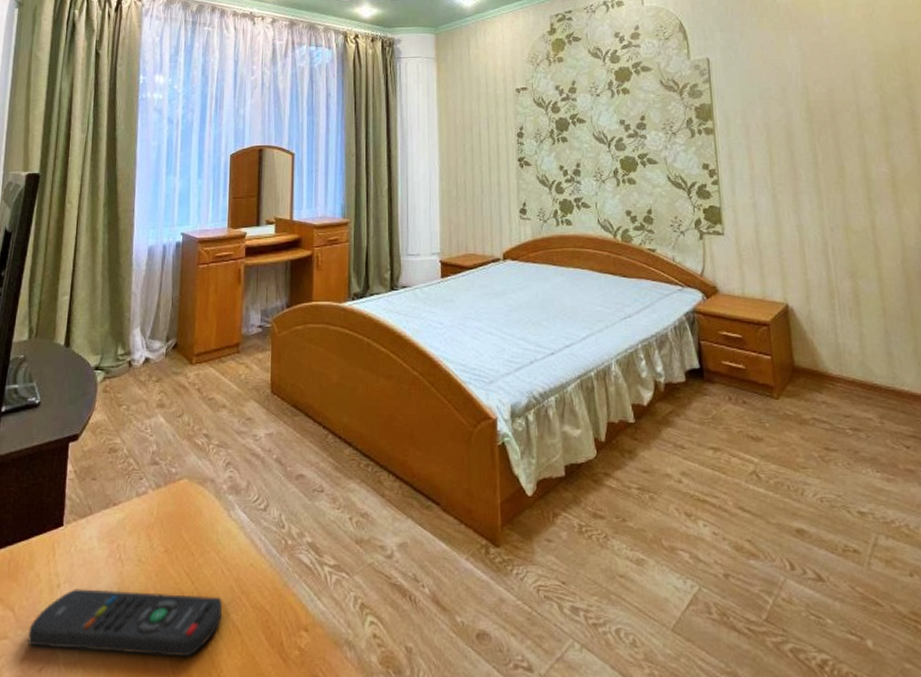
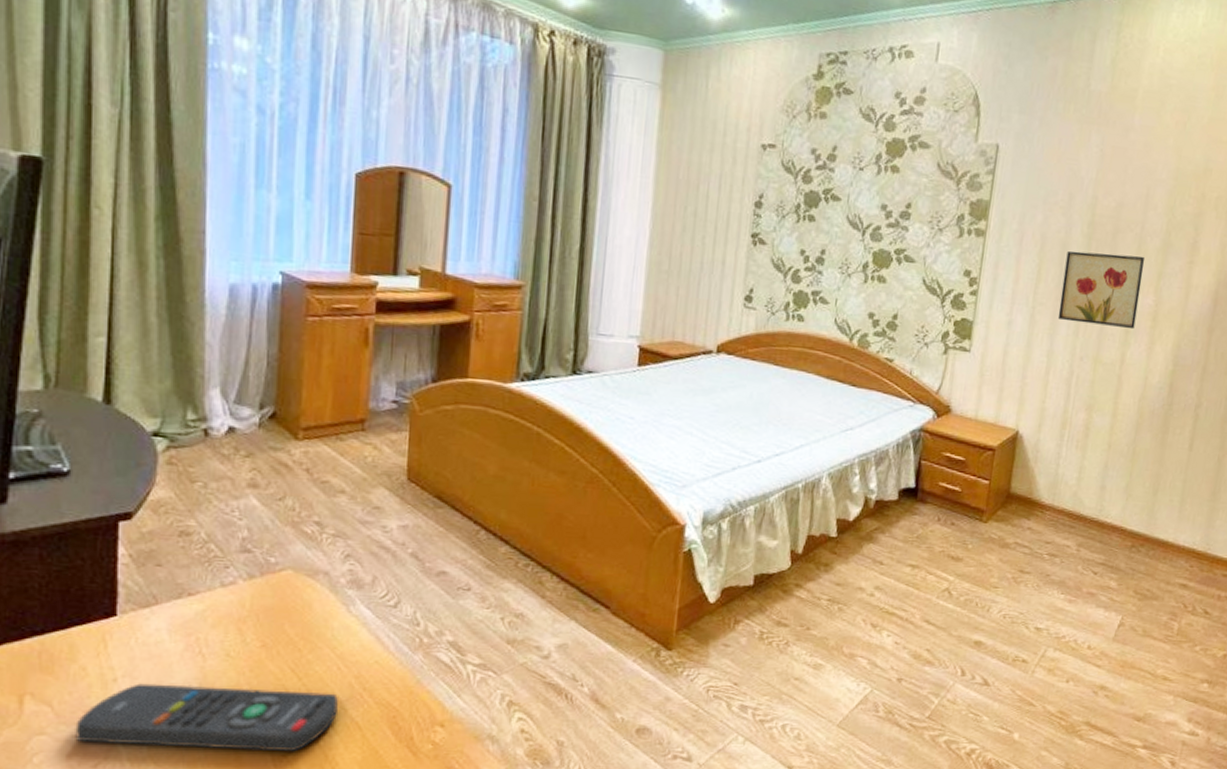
wall art: none [792,130,876,197] -> present [1057,251,1145,330]

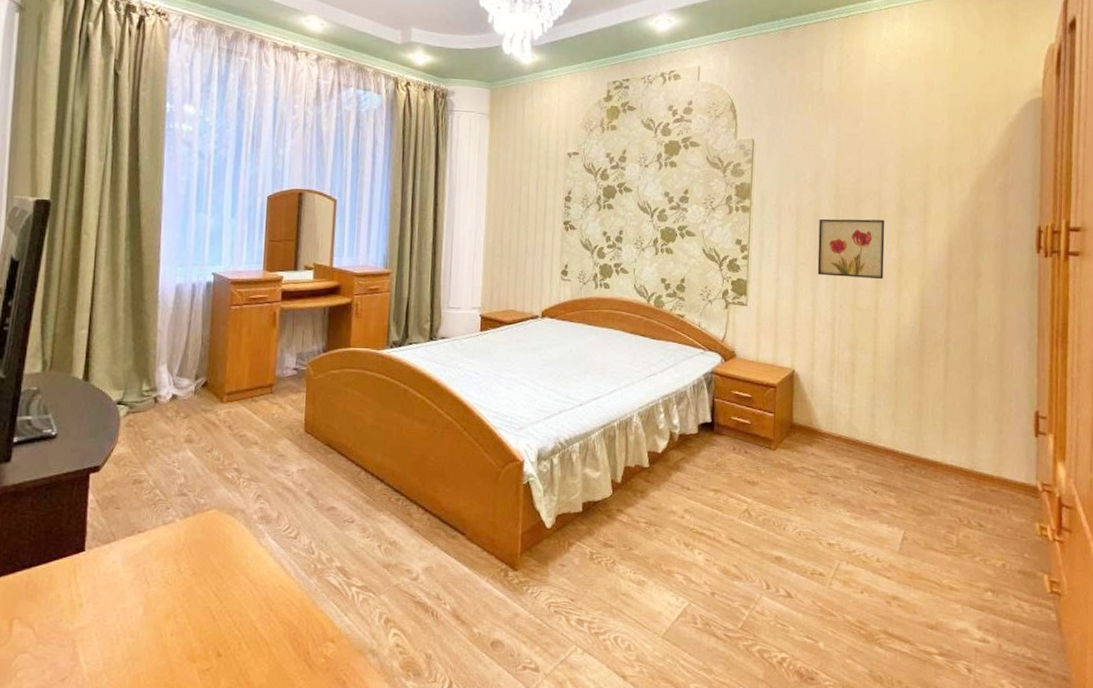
remote control: present [75,683,338,752] -> none [49,608,250,666]

